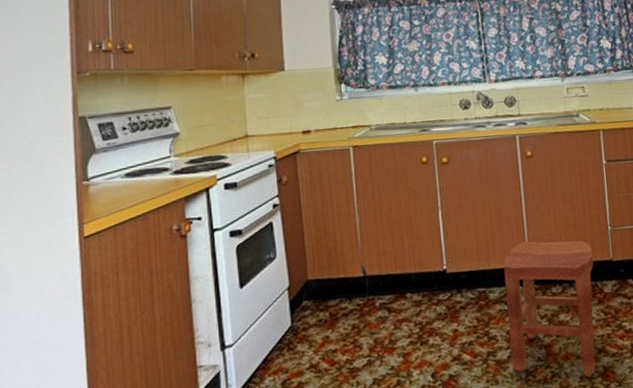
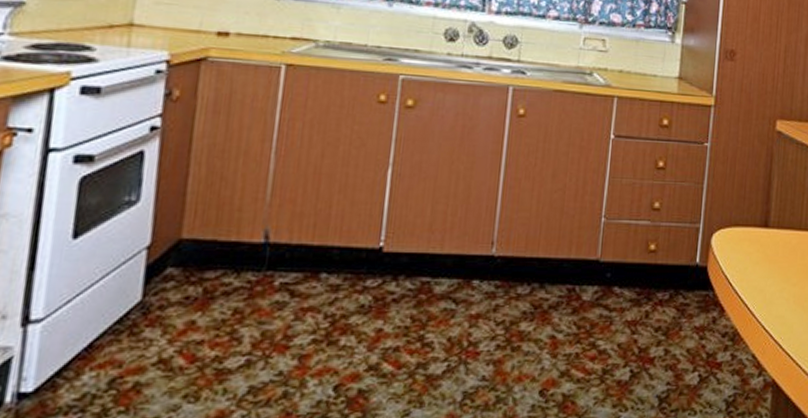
stool: present [503,240,596,378] -> none [446,223,578,407]

